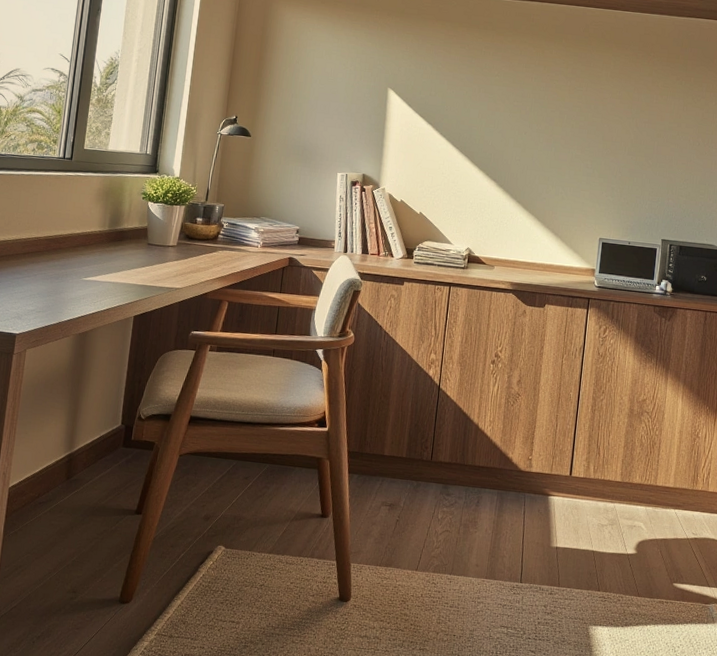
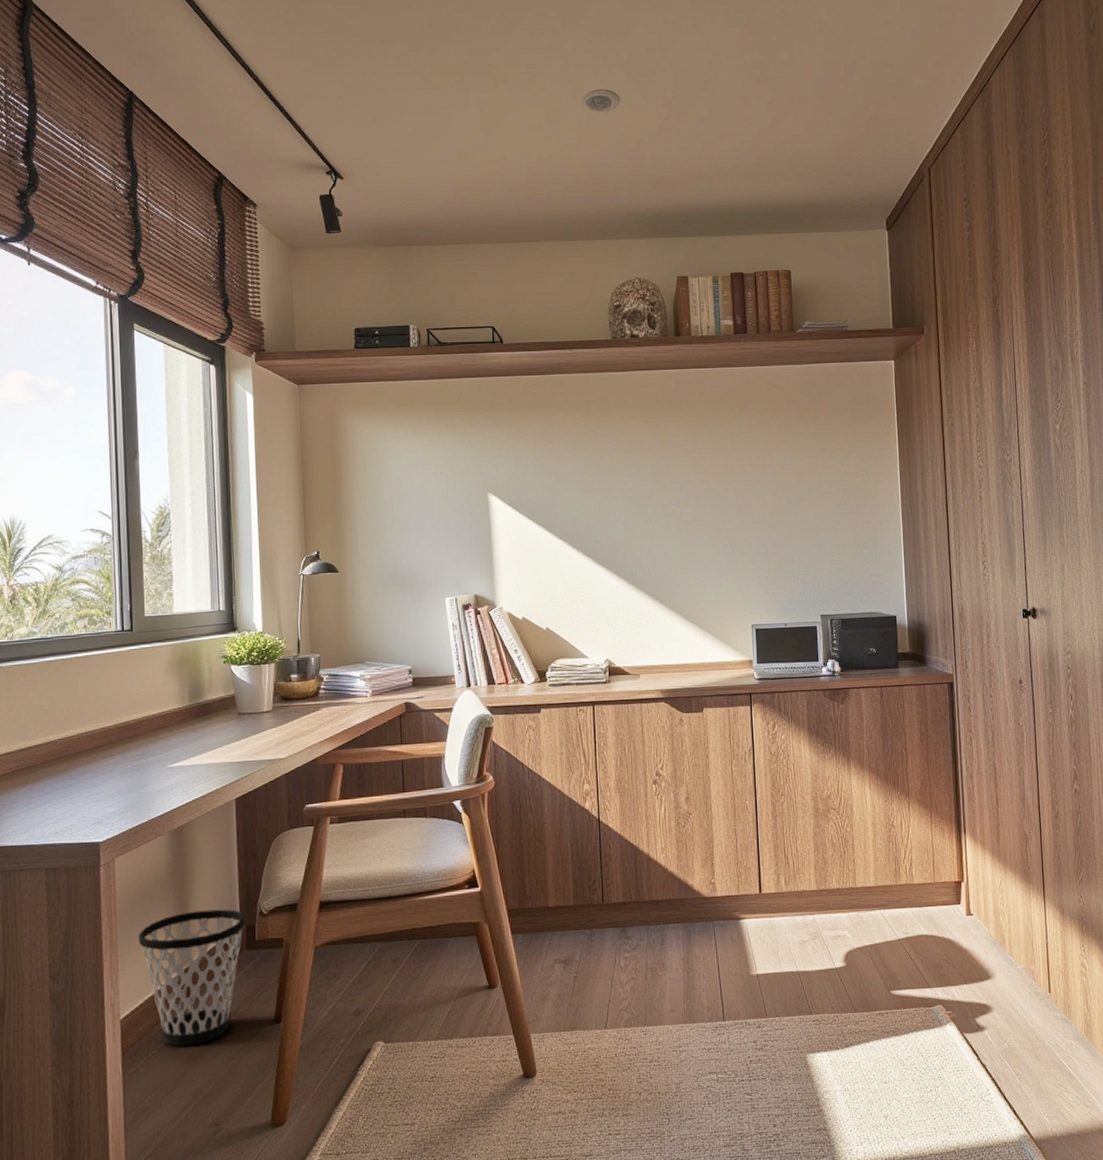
wastebasket: none [34,406,126,520] -> present [138,909,246,1046]

